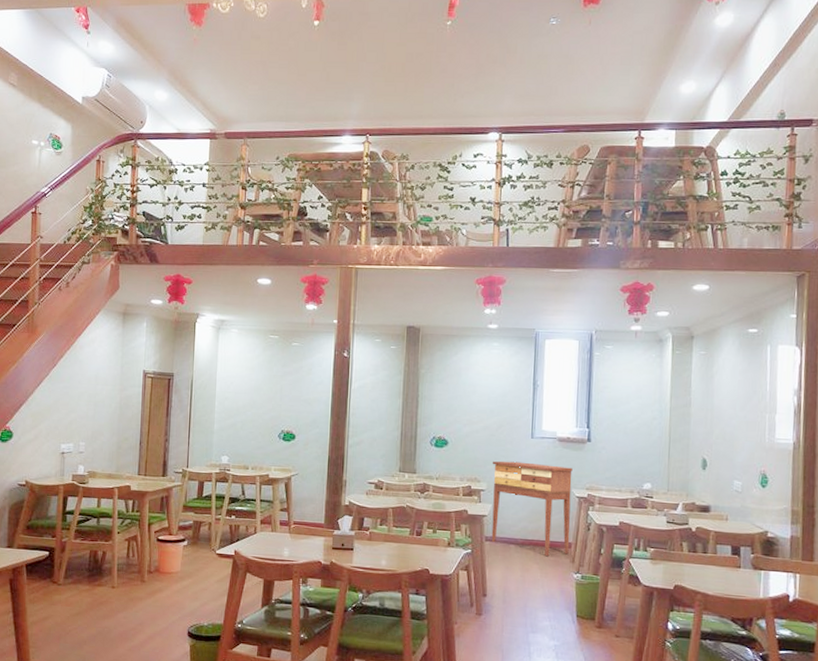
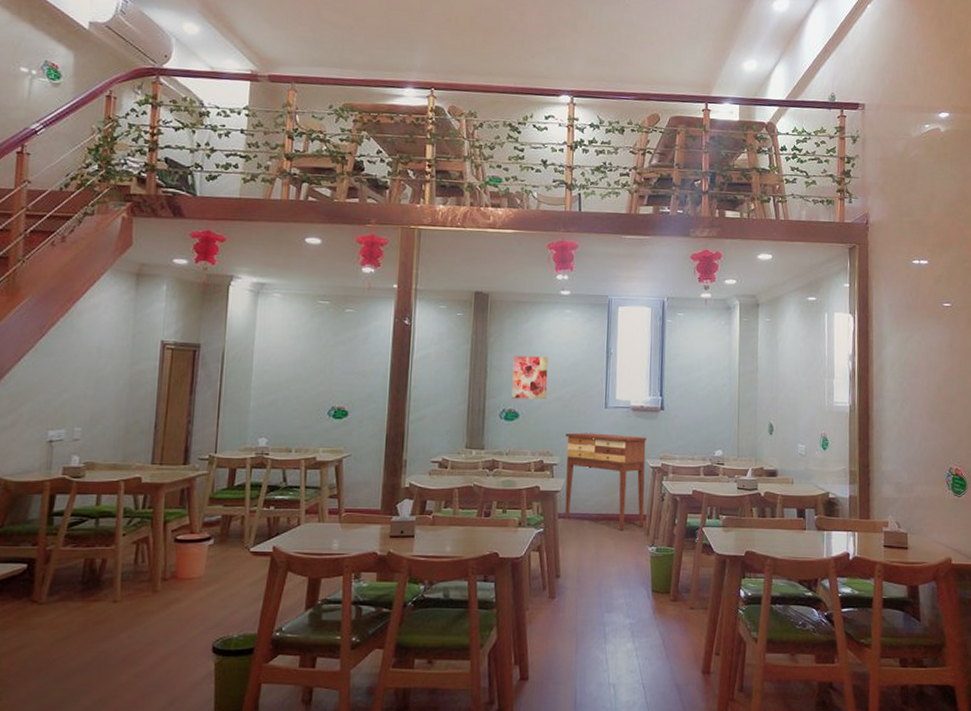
wall art: none [441,386,476,429] -> present [511,356,548,400]

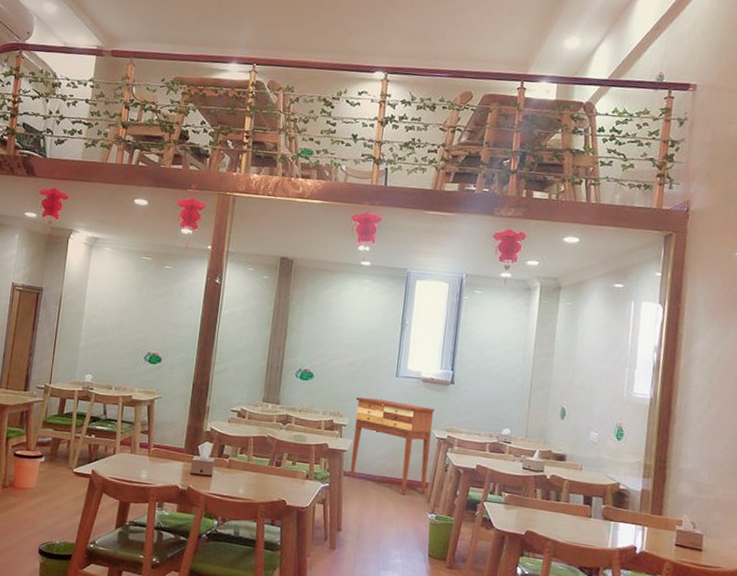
wall art: present [511,356,548,400] -> none [308,319,344,364]

